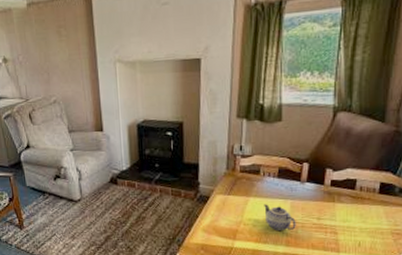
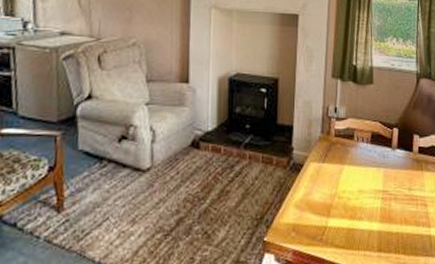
teapot: present [264,204,296,231] -> none [358,173,389,204]

